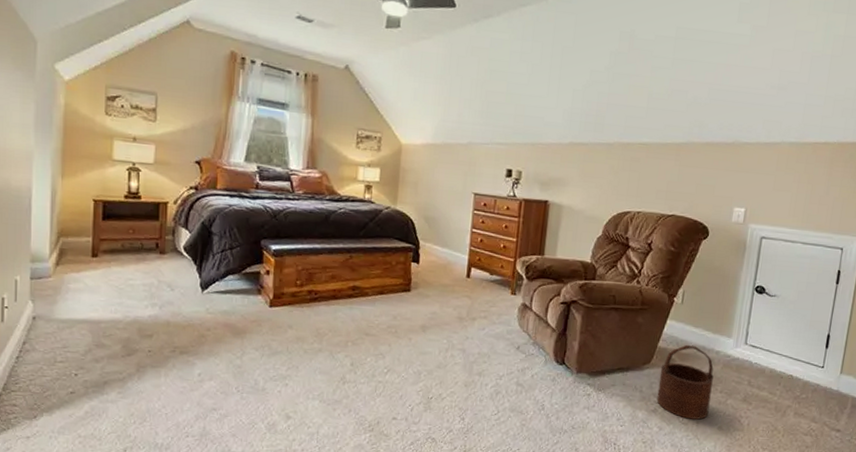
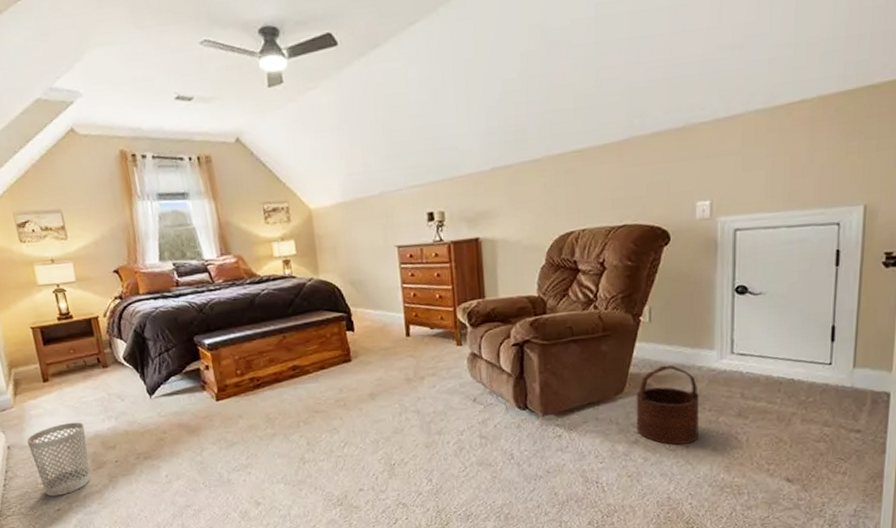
wastebasket: none [56,302,124,378] -> present [26,422,91,497]

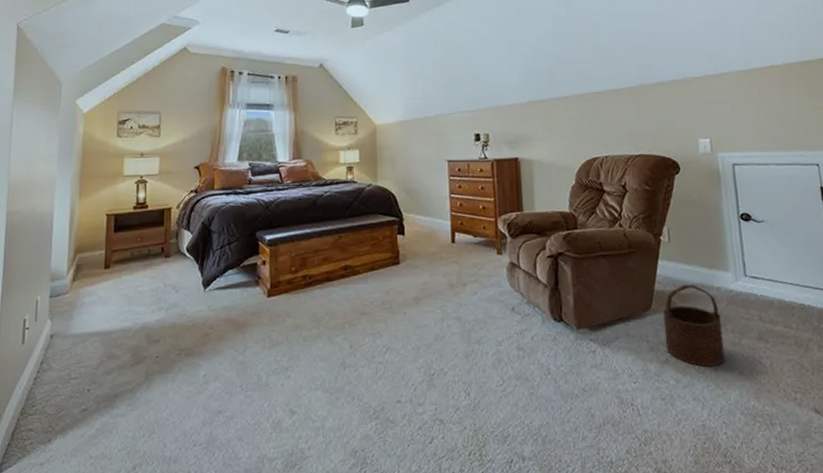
wastebasket: present [26,422,91,497] -> none [71,312,134,394]

